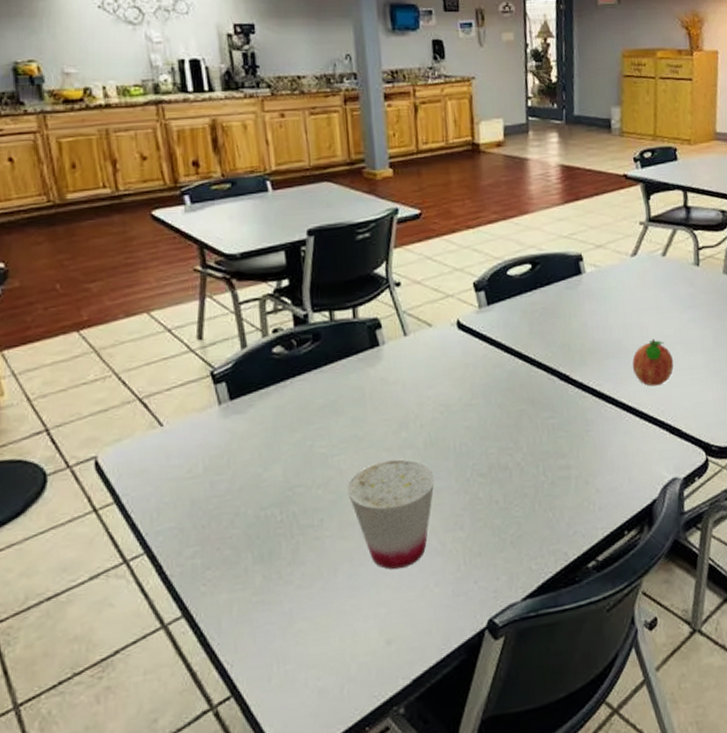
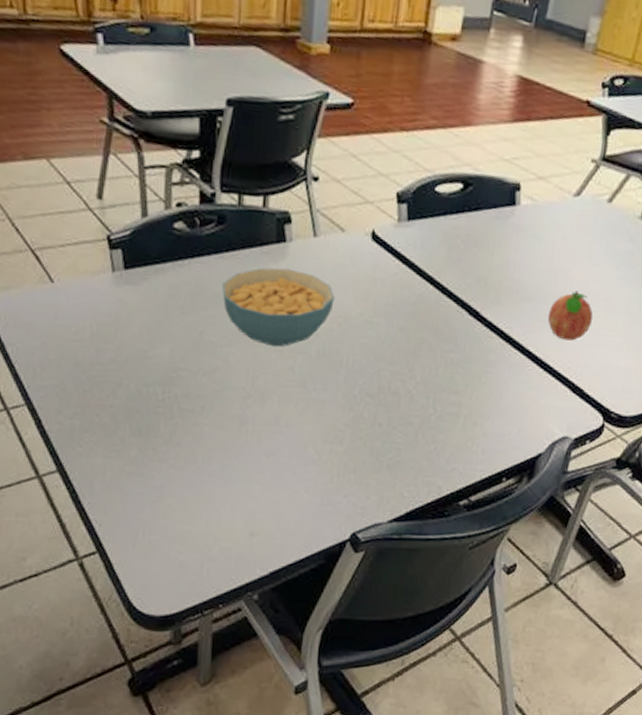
cereal bowl: none [325,369,433,447] -> present [222,267,335,347]
cup: present [347,459,435,570] -> none [232,362,322,469]

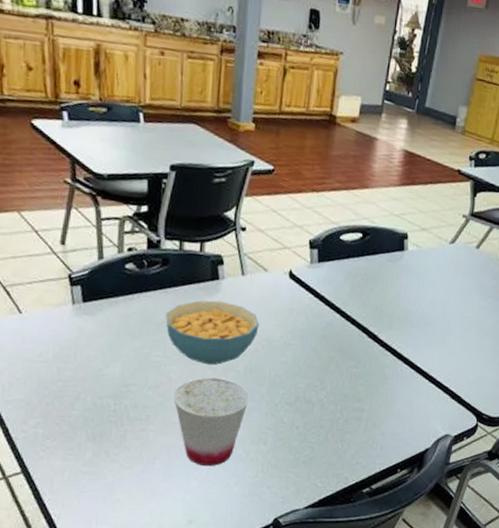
cup: none [232,362,322,469] -> present [173,377,249,467]
fruit: present [547,291,593,341] -> none [431,318,467,358]

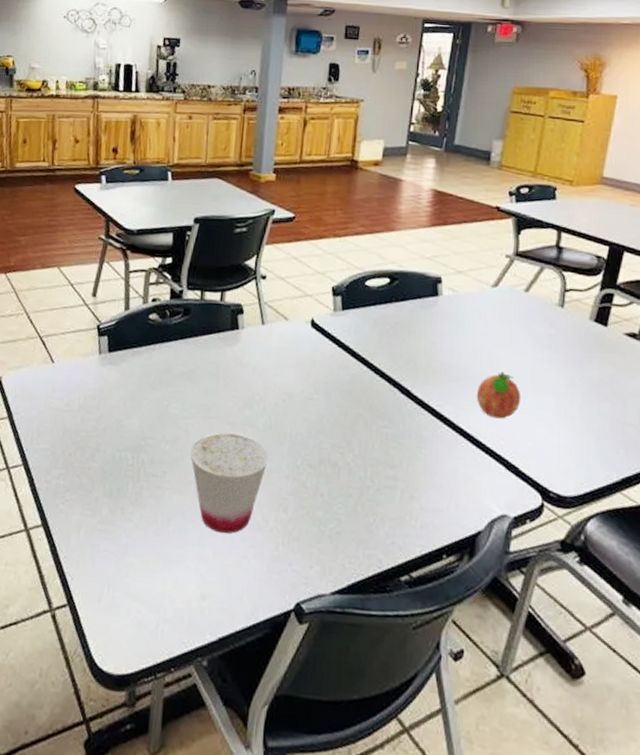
cereal bowl: present [166,300,259,365] -> none [185,350,280,420]
fruit: none [431,318,467,358] -> present [476,372,521,419]

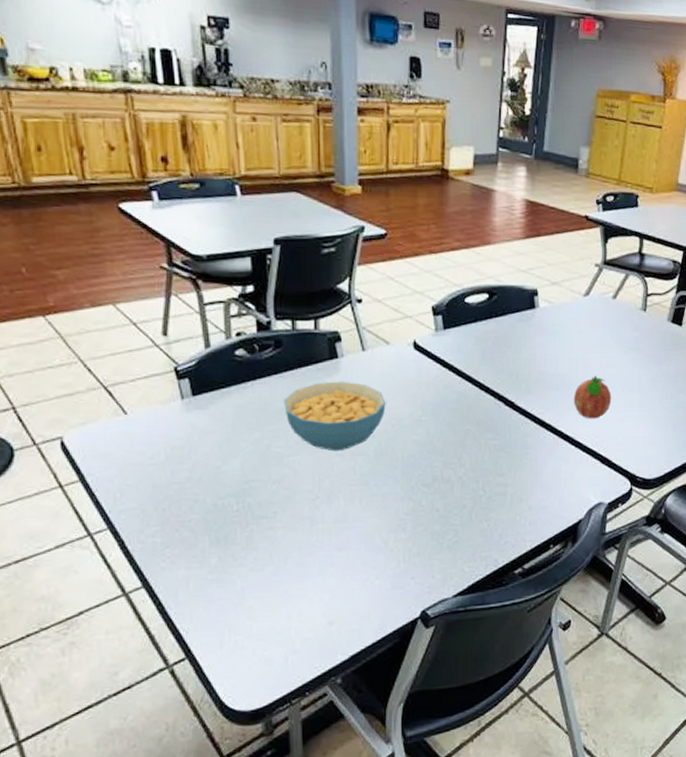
cereal bowl: none [185,350,280,420] -> present [284,381,386,452]
cup: present [190,433,268,534] -> none [300,464,382,562]

